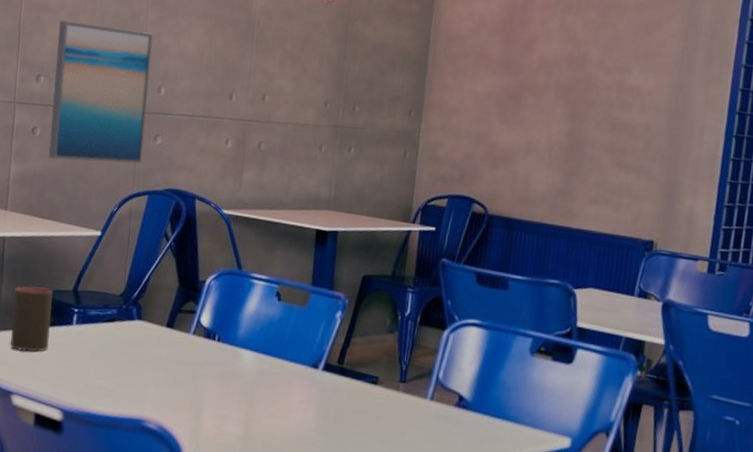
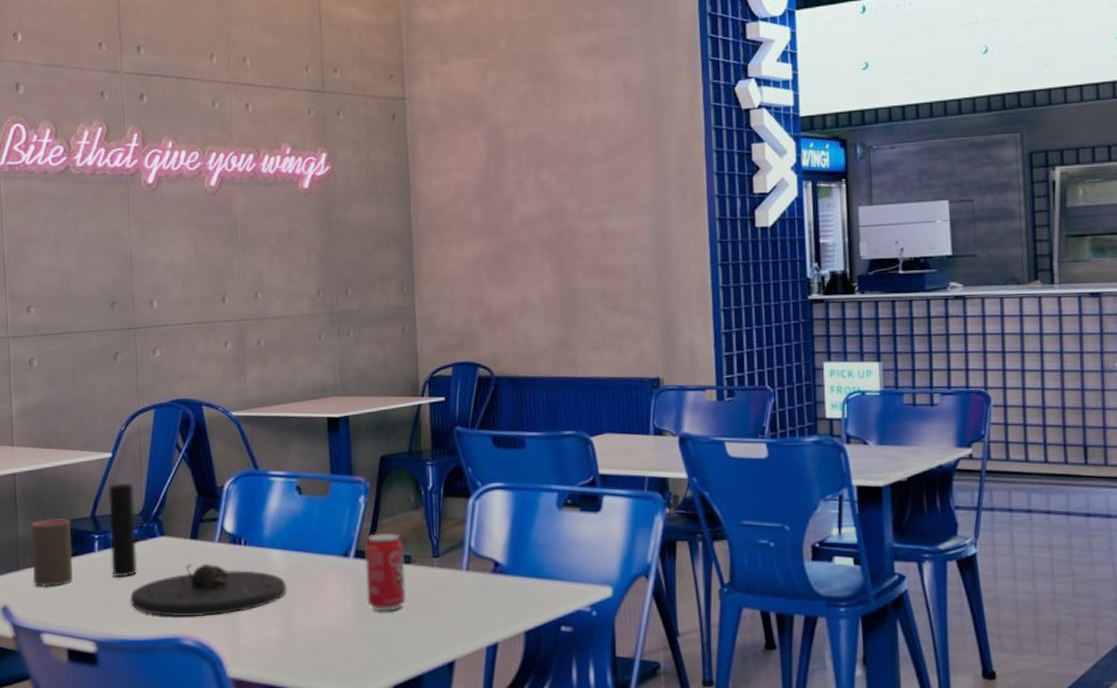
wall art: present [49,20,153,164] -> none [43,248,143,388]
cup: none [86,262,118,354] -> present [108,484,138,578]
plate: none [101,351,254,405] -> present [130,564,288,618]
beverage can: none [329,350,373,427] -> present [365,532,406,612]

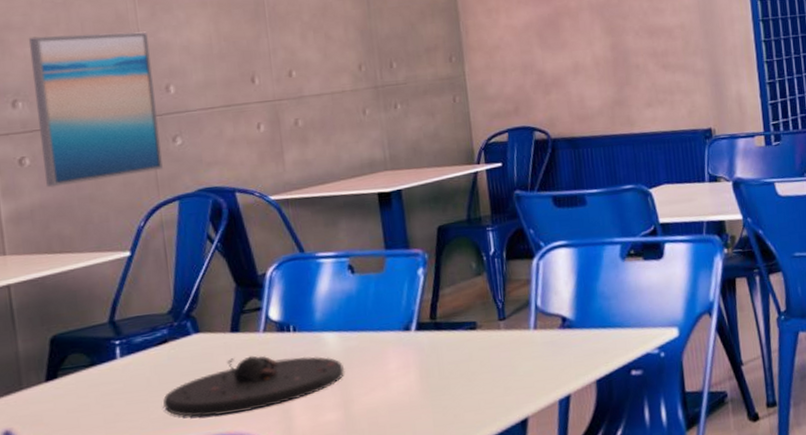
cup: present [32,519,73,587] -> none [35,327,91,405]
wall art: none [43,248,143,388] -> present [28,31,163,188]
cup: present [108,484,138,578] -> none [128,282,171,384]
beverage can: present [365,532,406,612] -> none [427,301,474,381]

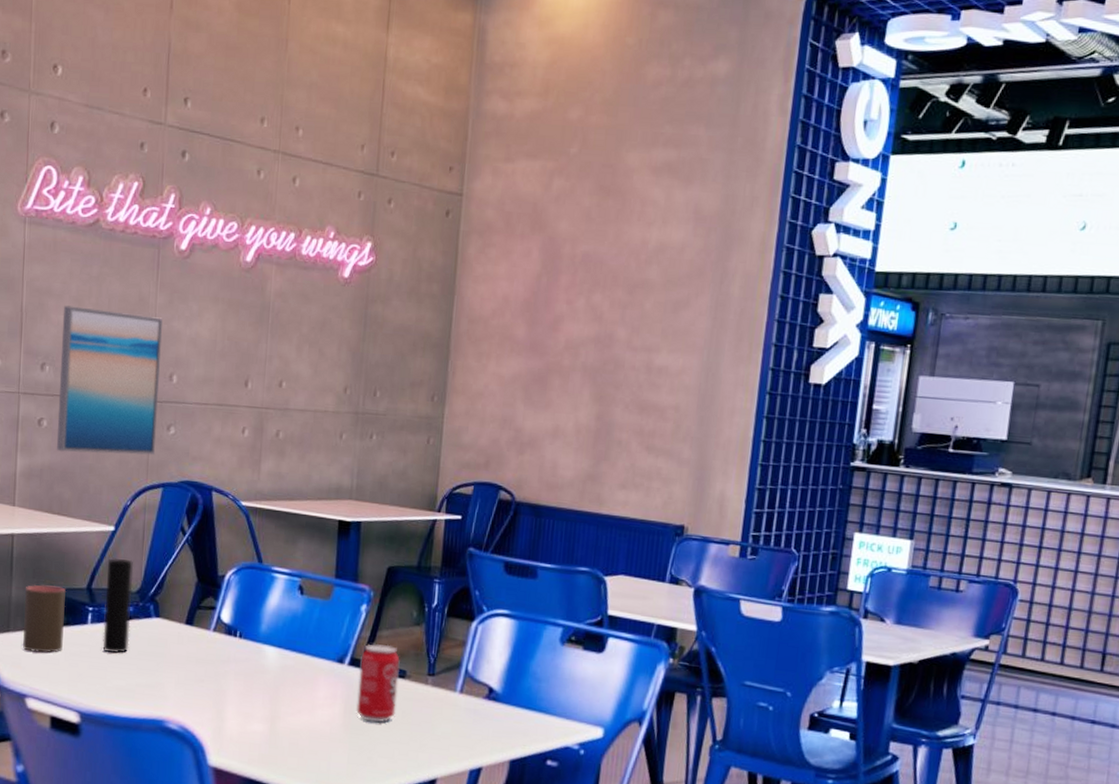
cup: none [35,327,91,405] -> present [23,584,67,654]
cup: none [128,282,171,384] -> present [102,558,133,654]
plate: present [163,355,345,417] -> none [119,649,278,704]
beverage can: none [427,301,474,381] -> present [356,644,400,723]

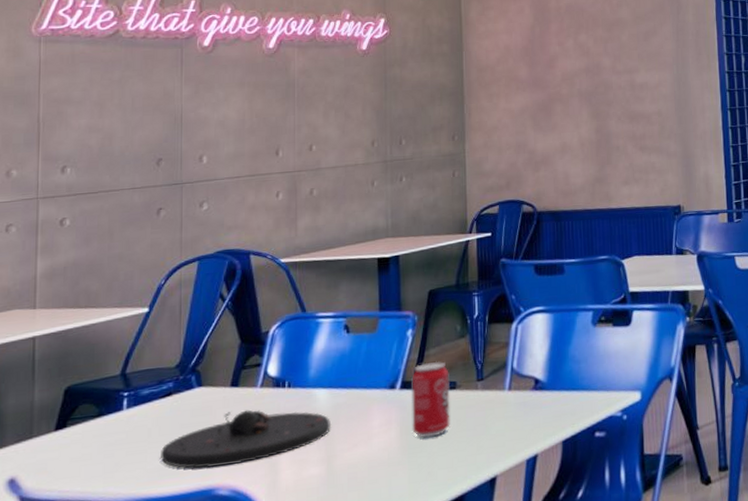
cup: present [23,584,67,654] -> none [49,379,98,453]
wall art: present [57,305,163,455] -> none [82,107,189,247]
cup: present [102,558,133,654] -> none [141,337,171,435]
plate: none [119,649,278,704] -> present [161,410,332,469]

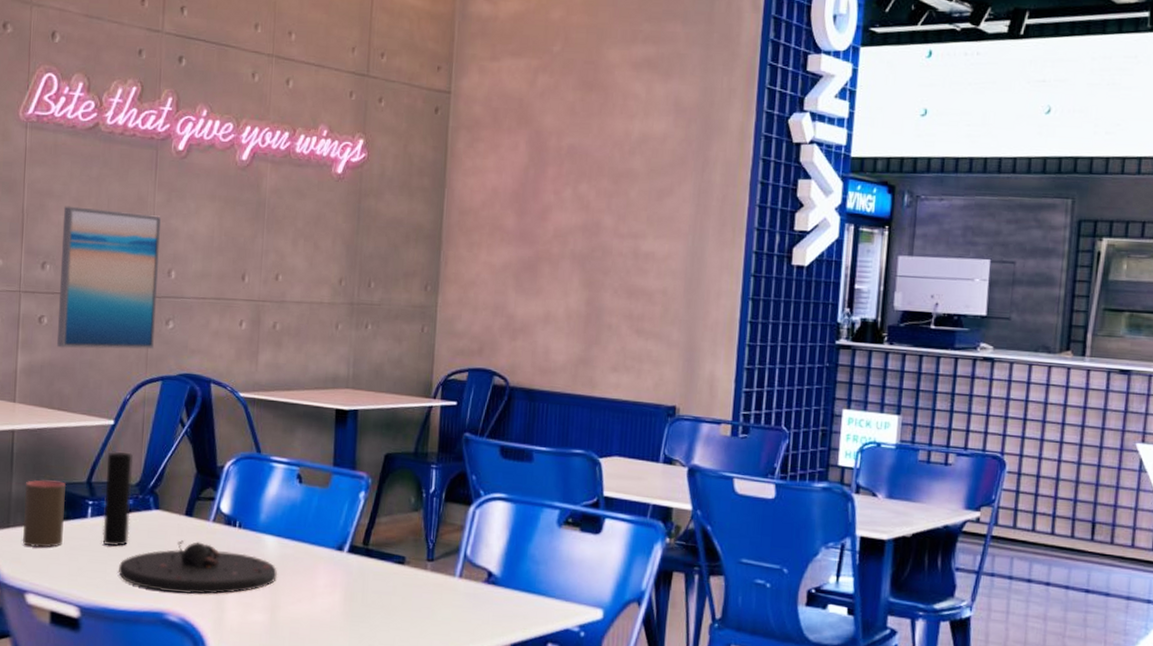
cup: none [49,379,98,453] -> present [23,479,67,548]
wall art: none [82,107,189,247] -> present [57,206,161,349]
cup: none [141,337,171,435] -> present [102,452,133,547]
beverage can: present [411,361,450,438] -> none [356,531,399,610]

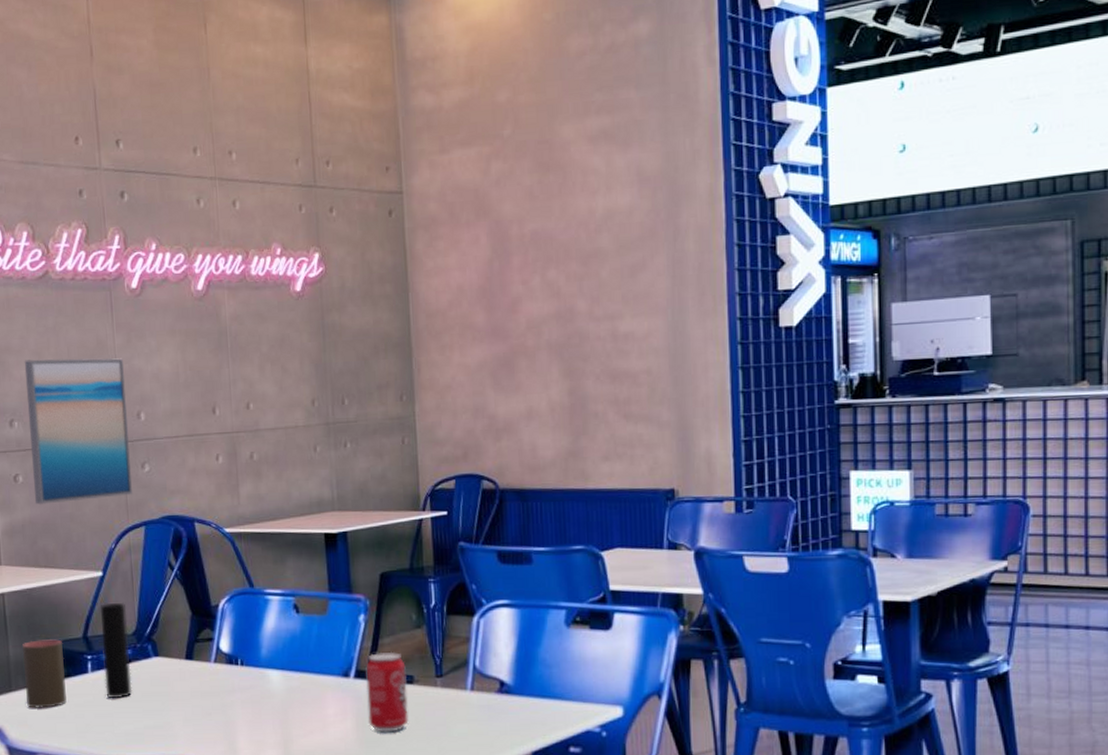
plate: present [119,540,278,595] -> none [126,684,286,739]
beverage can: none [356,531,399,610] -> present [366,651,409,733]

